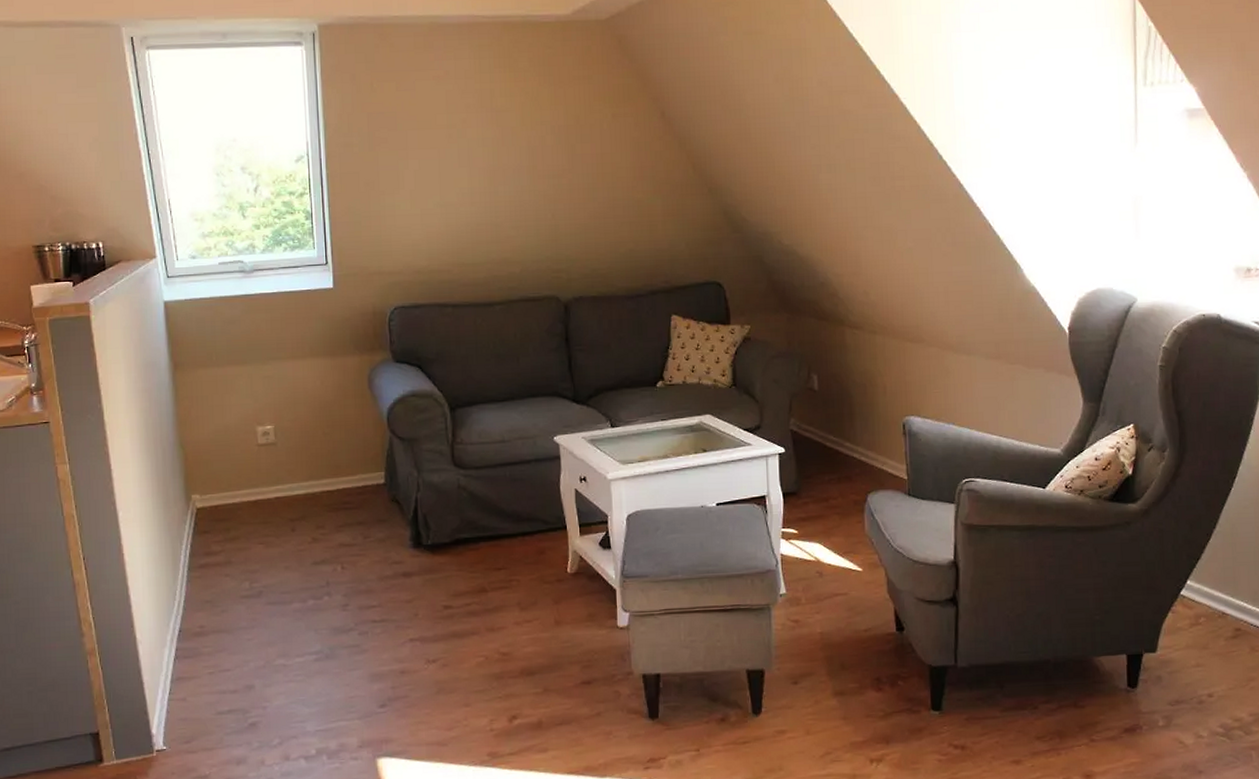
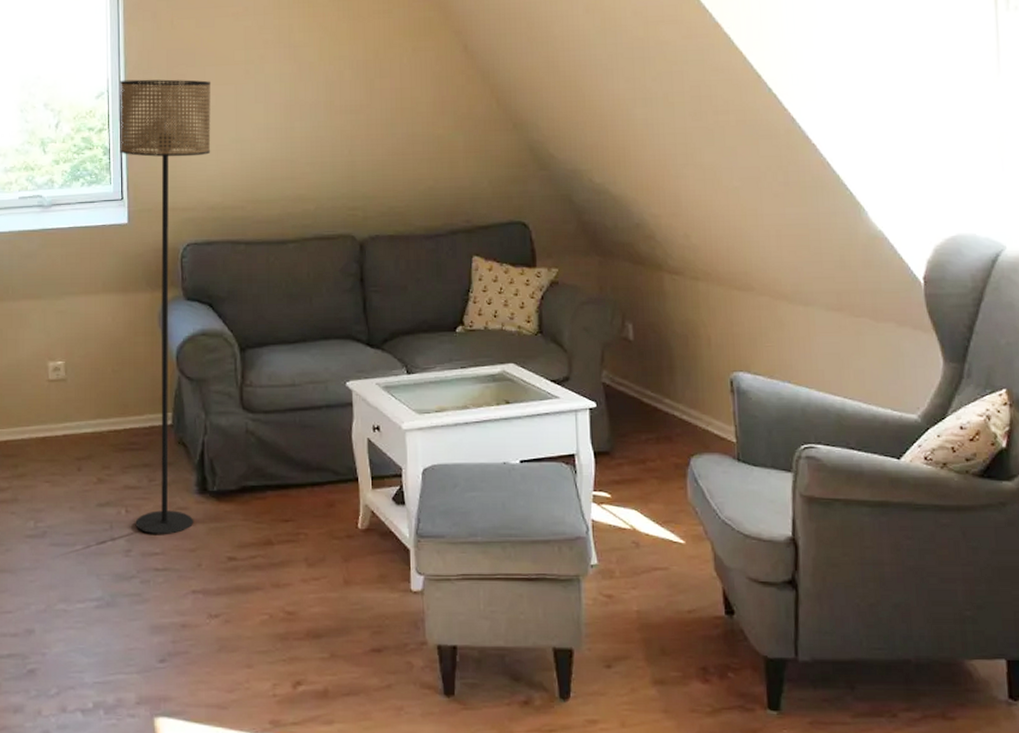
floor lamp: none [320,143,416,589] -> present [120,79,212,535]

